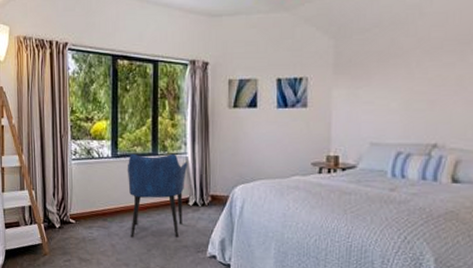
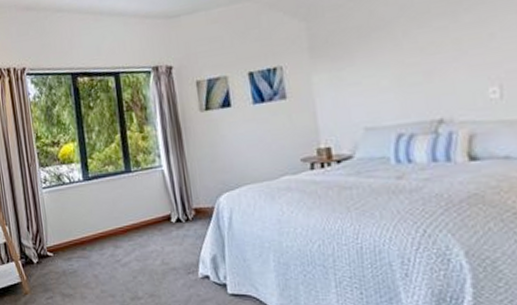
armchair: present [127,153,188,238] -> none [100,168,167,266]

